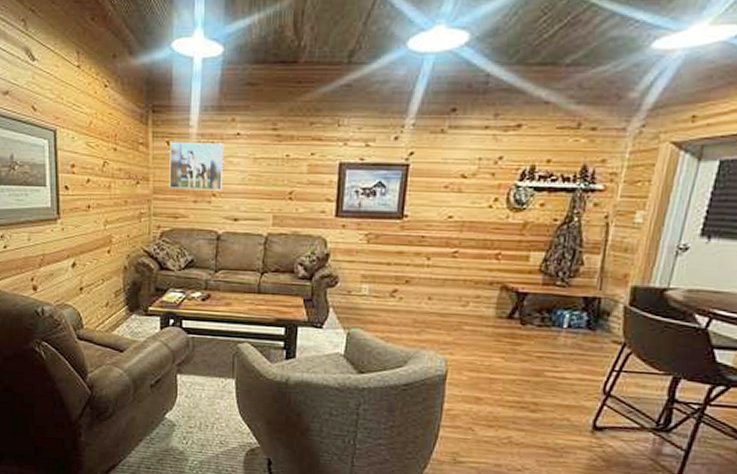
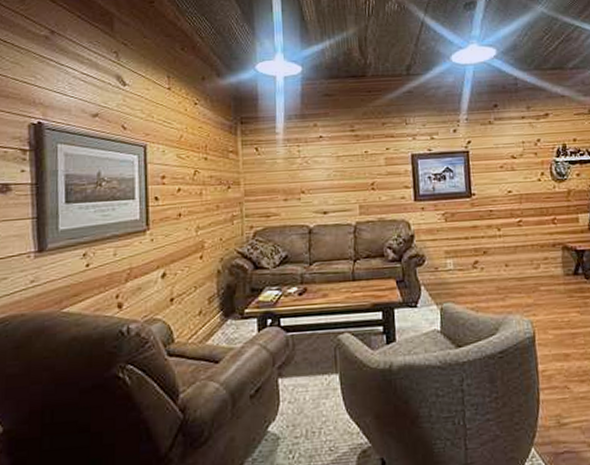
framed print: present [169,141,223,191] -> none [258,146,310,190]

